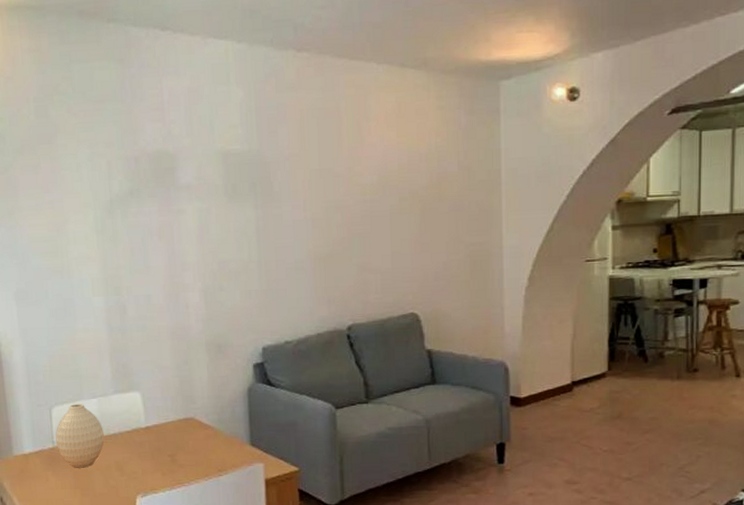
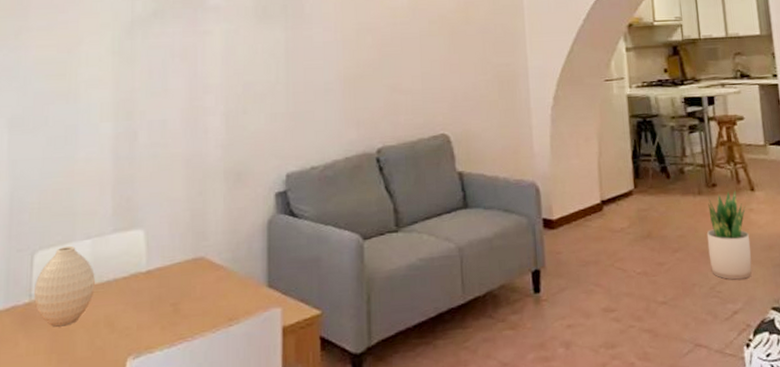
planter: none [681,376,728,462] -> present [706,190,752,280]

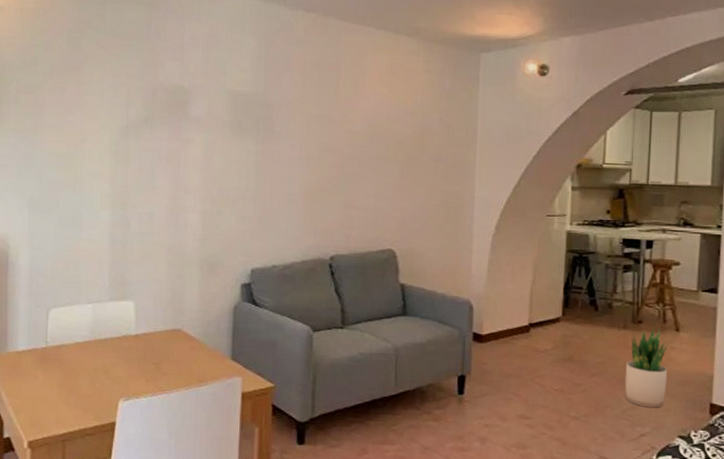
vase: present [34,245,96,327] -> none [49,307,96,369]

